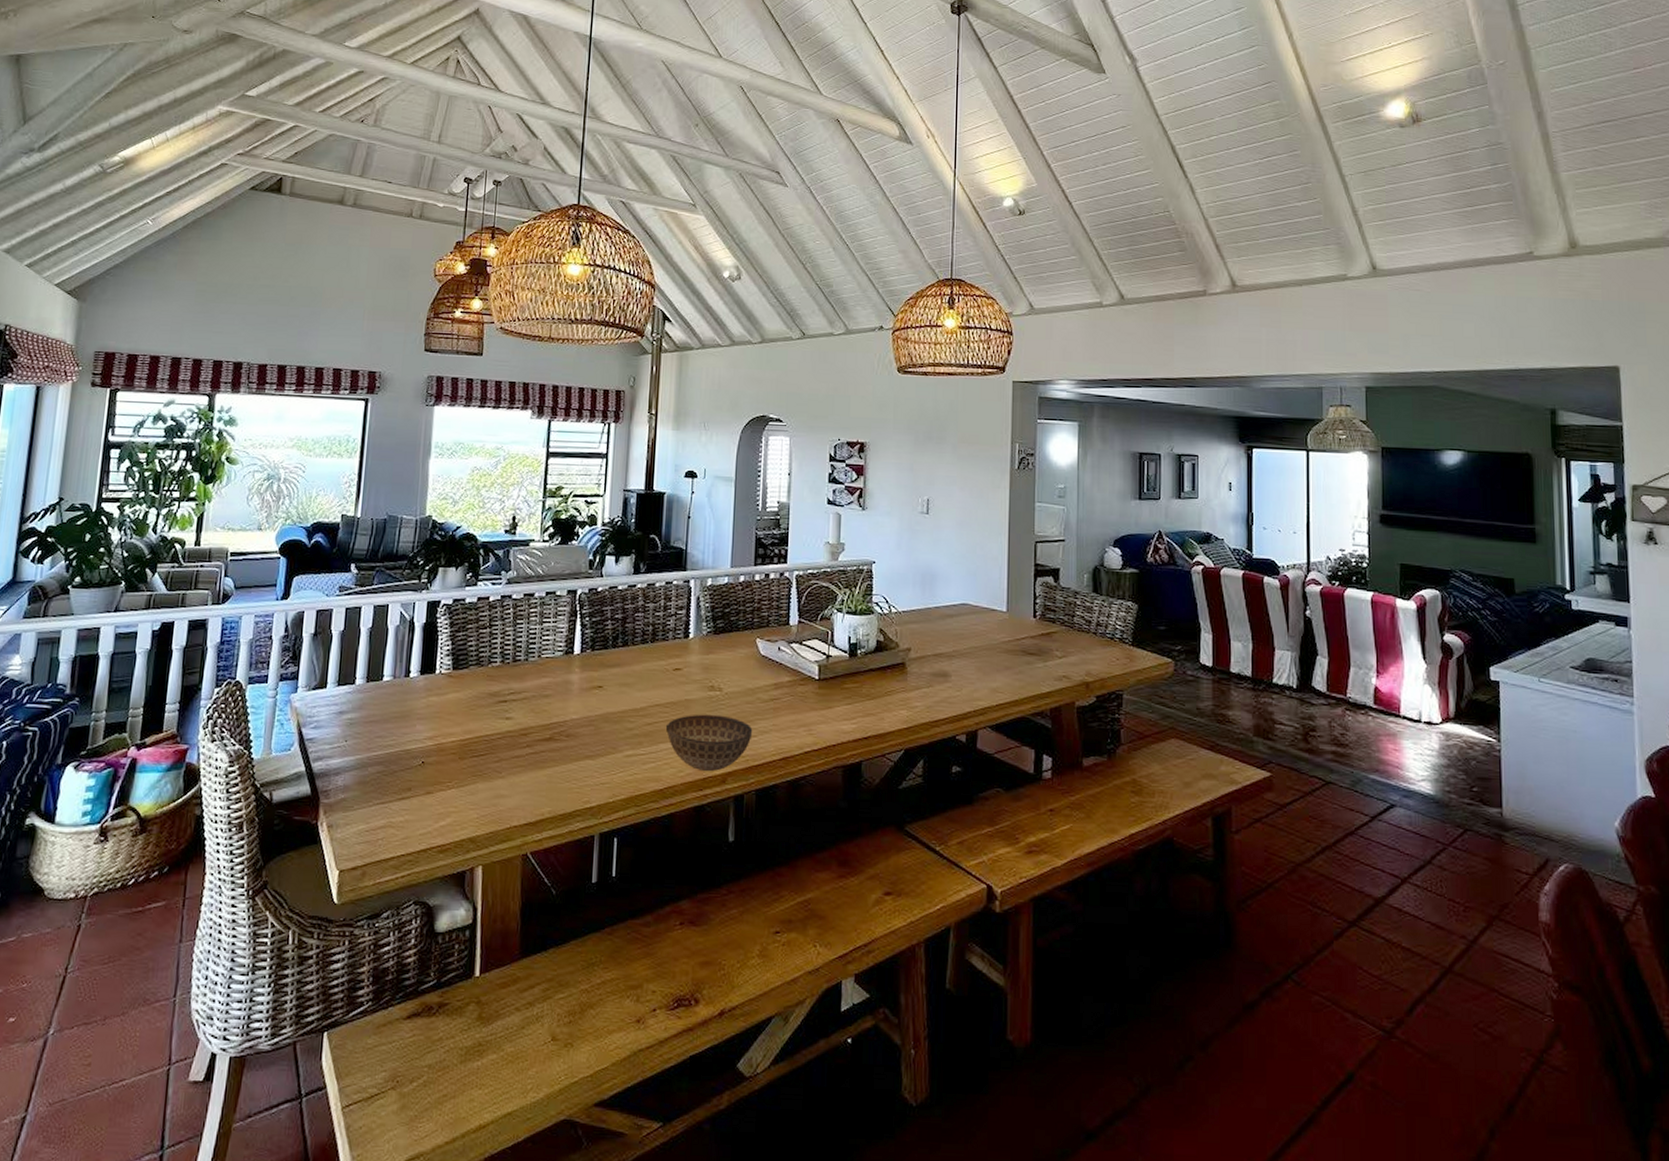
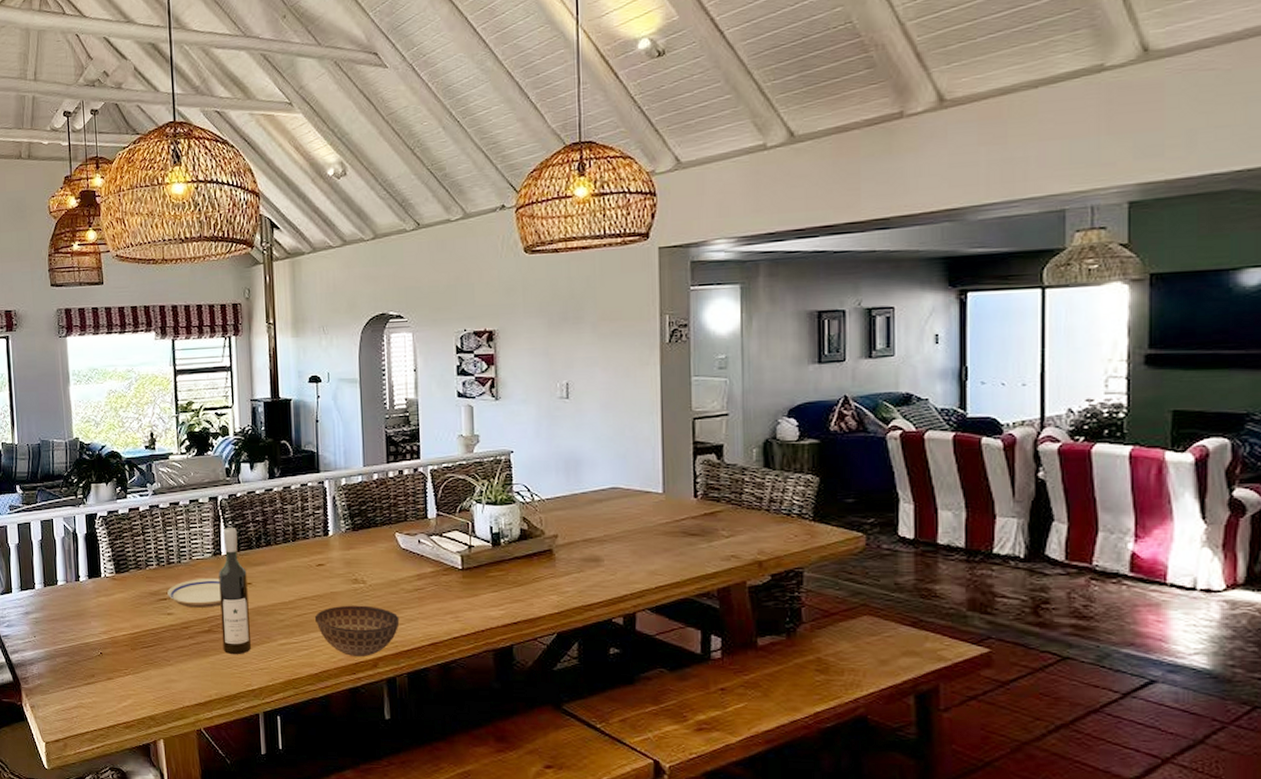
plate: none [509,678,569,713] -> present [167,578,222,608]
bottle: none [563,624,599,766] -> present [219,528,252,654]

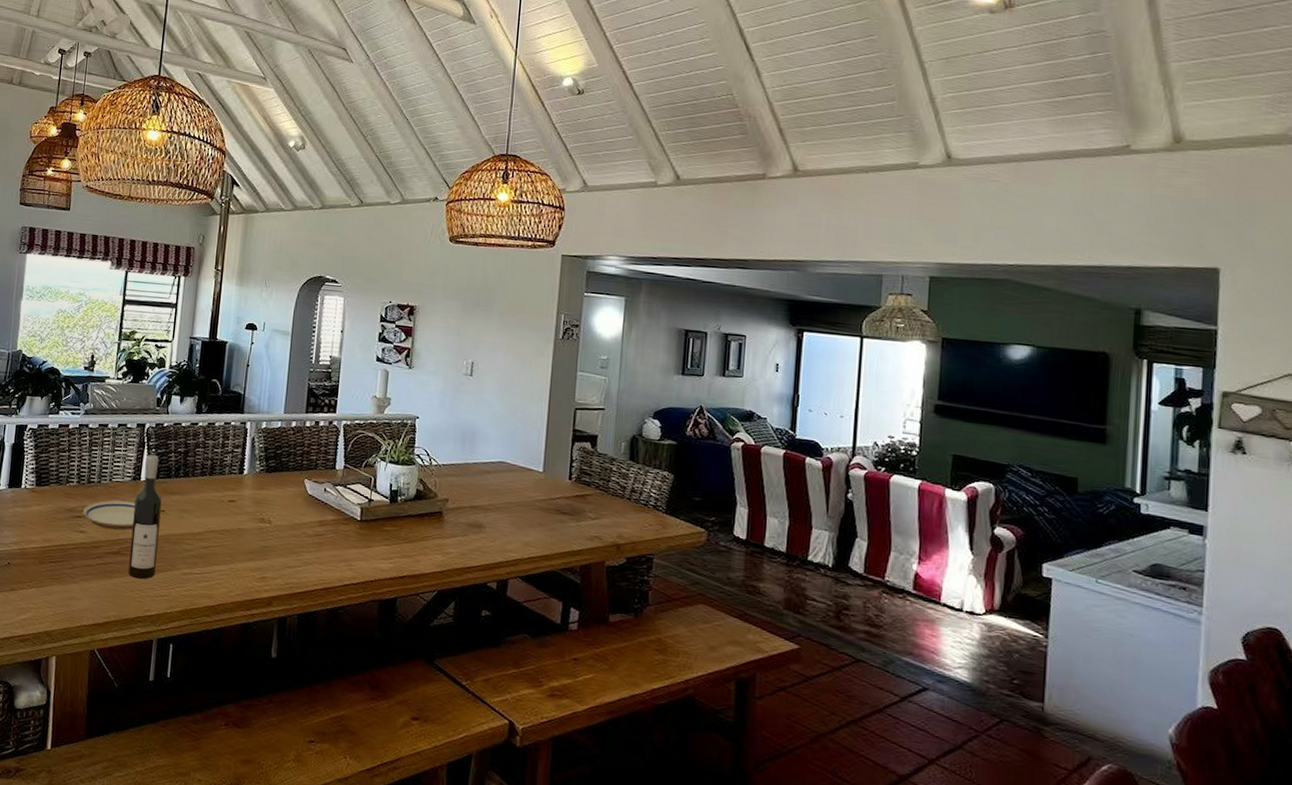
bowl: present [314,605,400,657] -> none [219,542,298,595]

